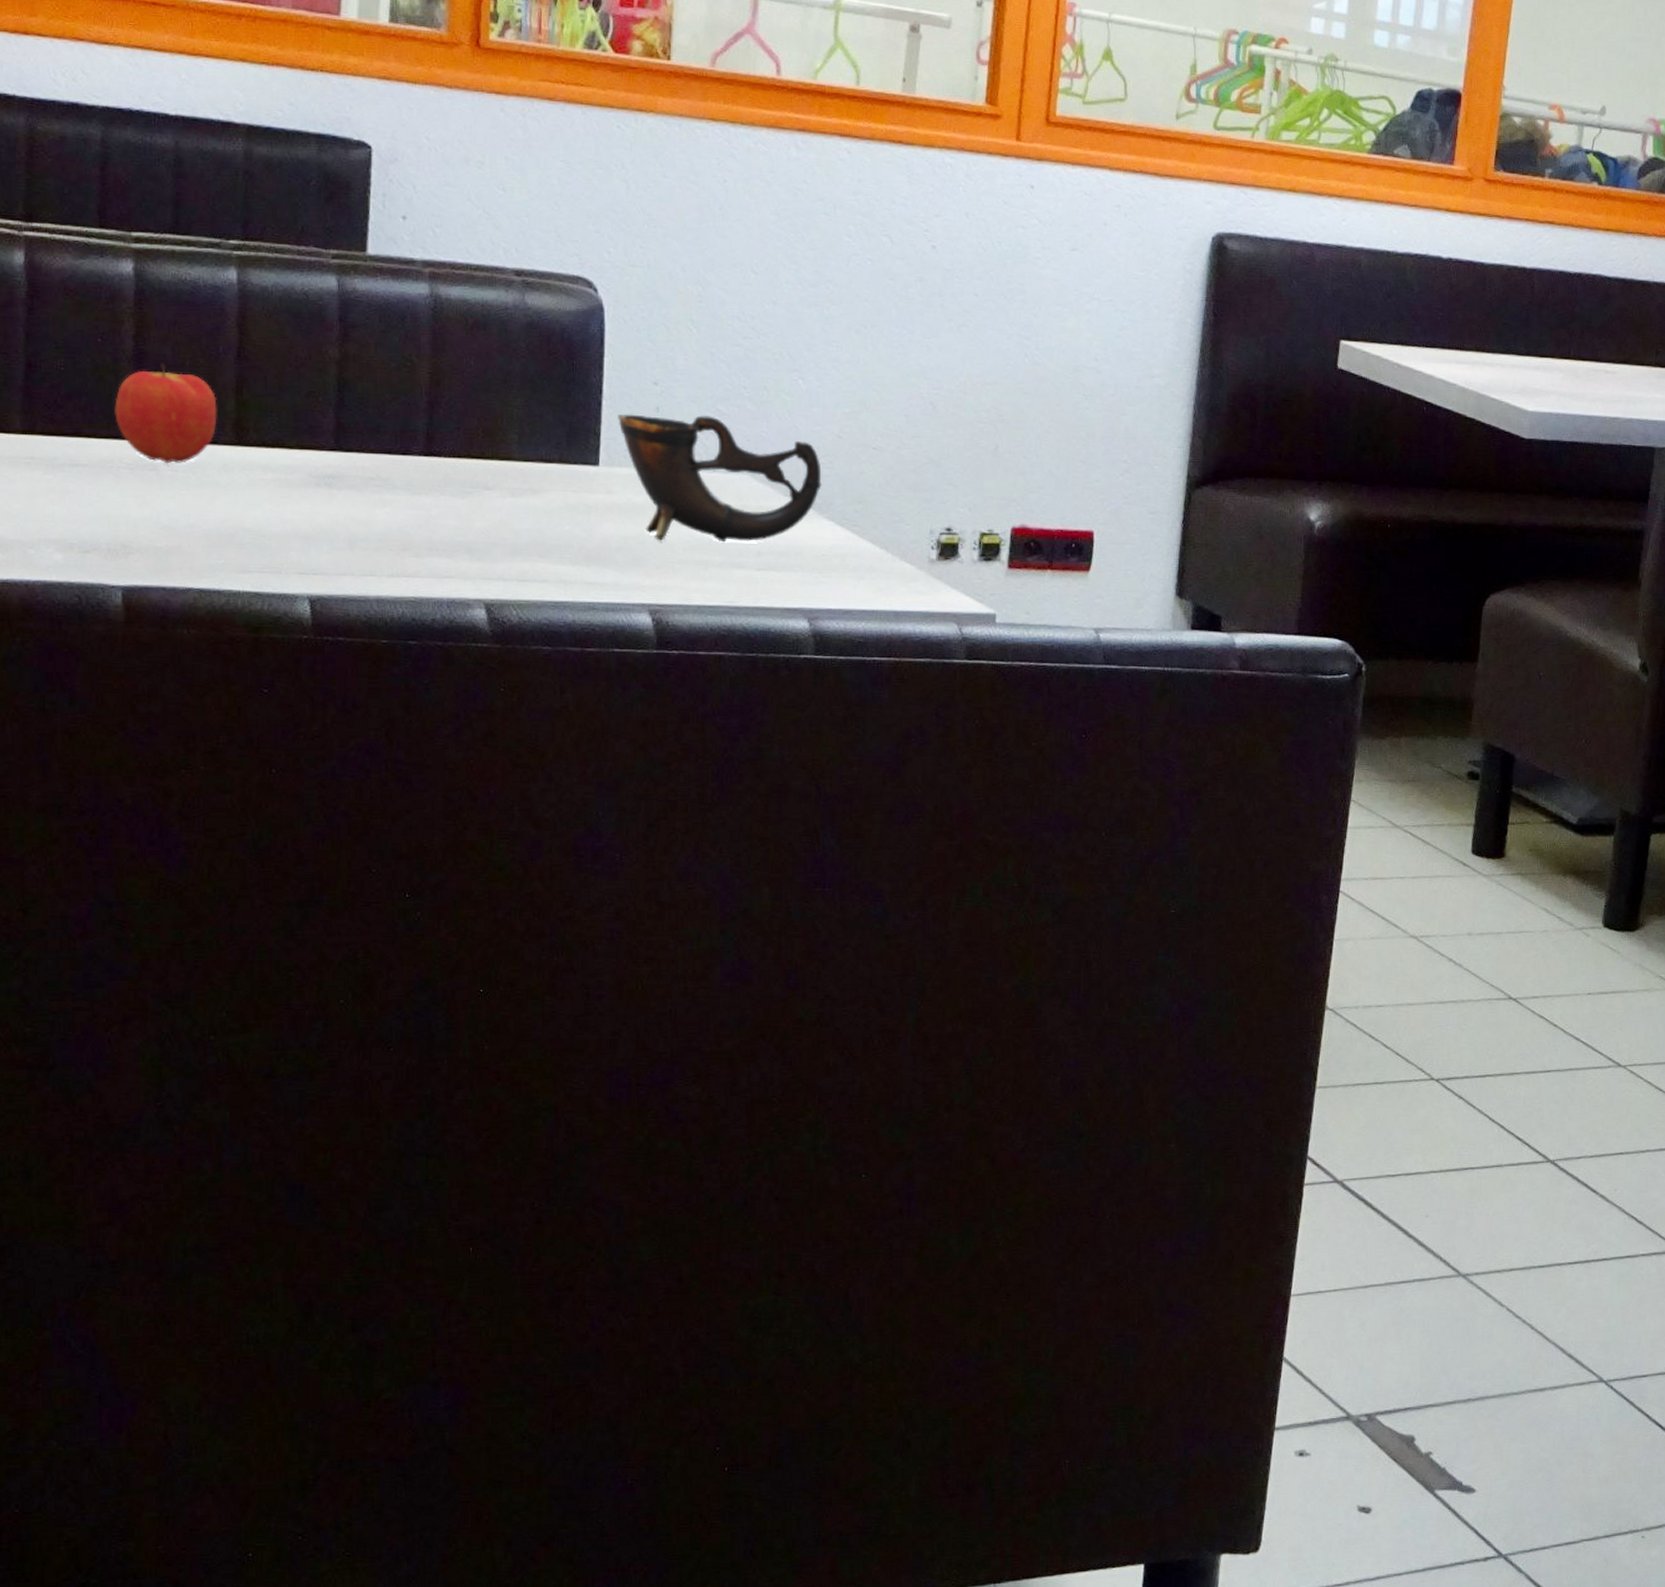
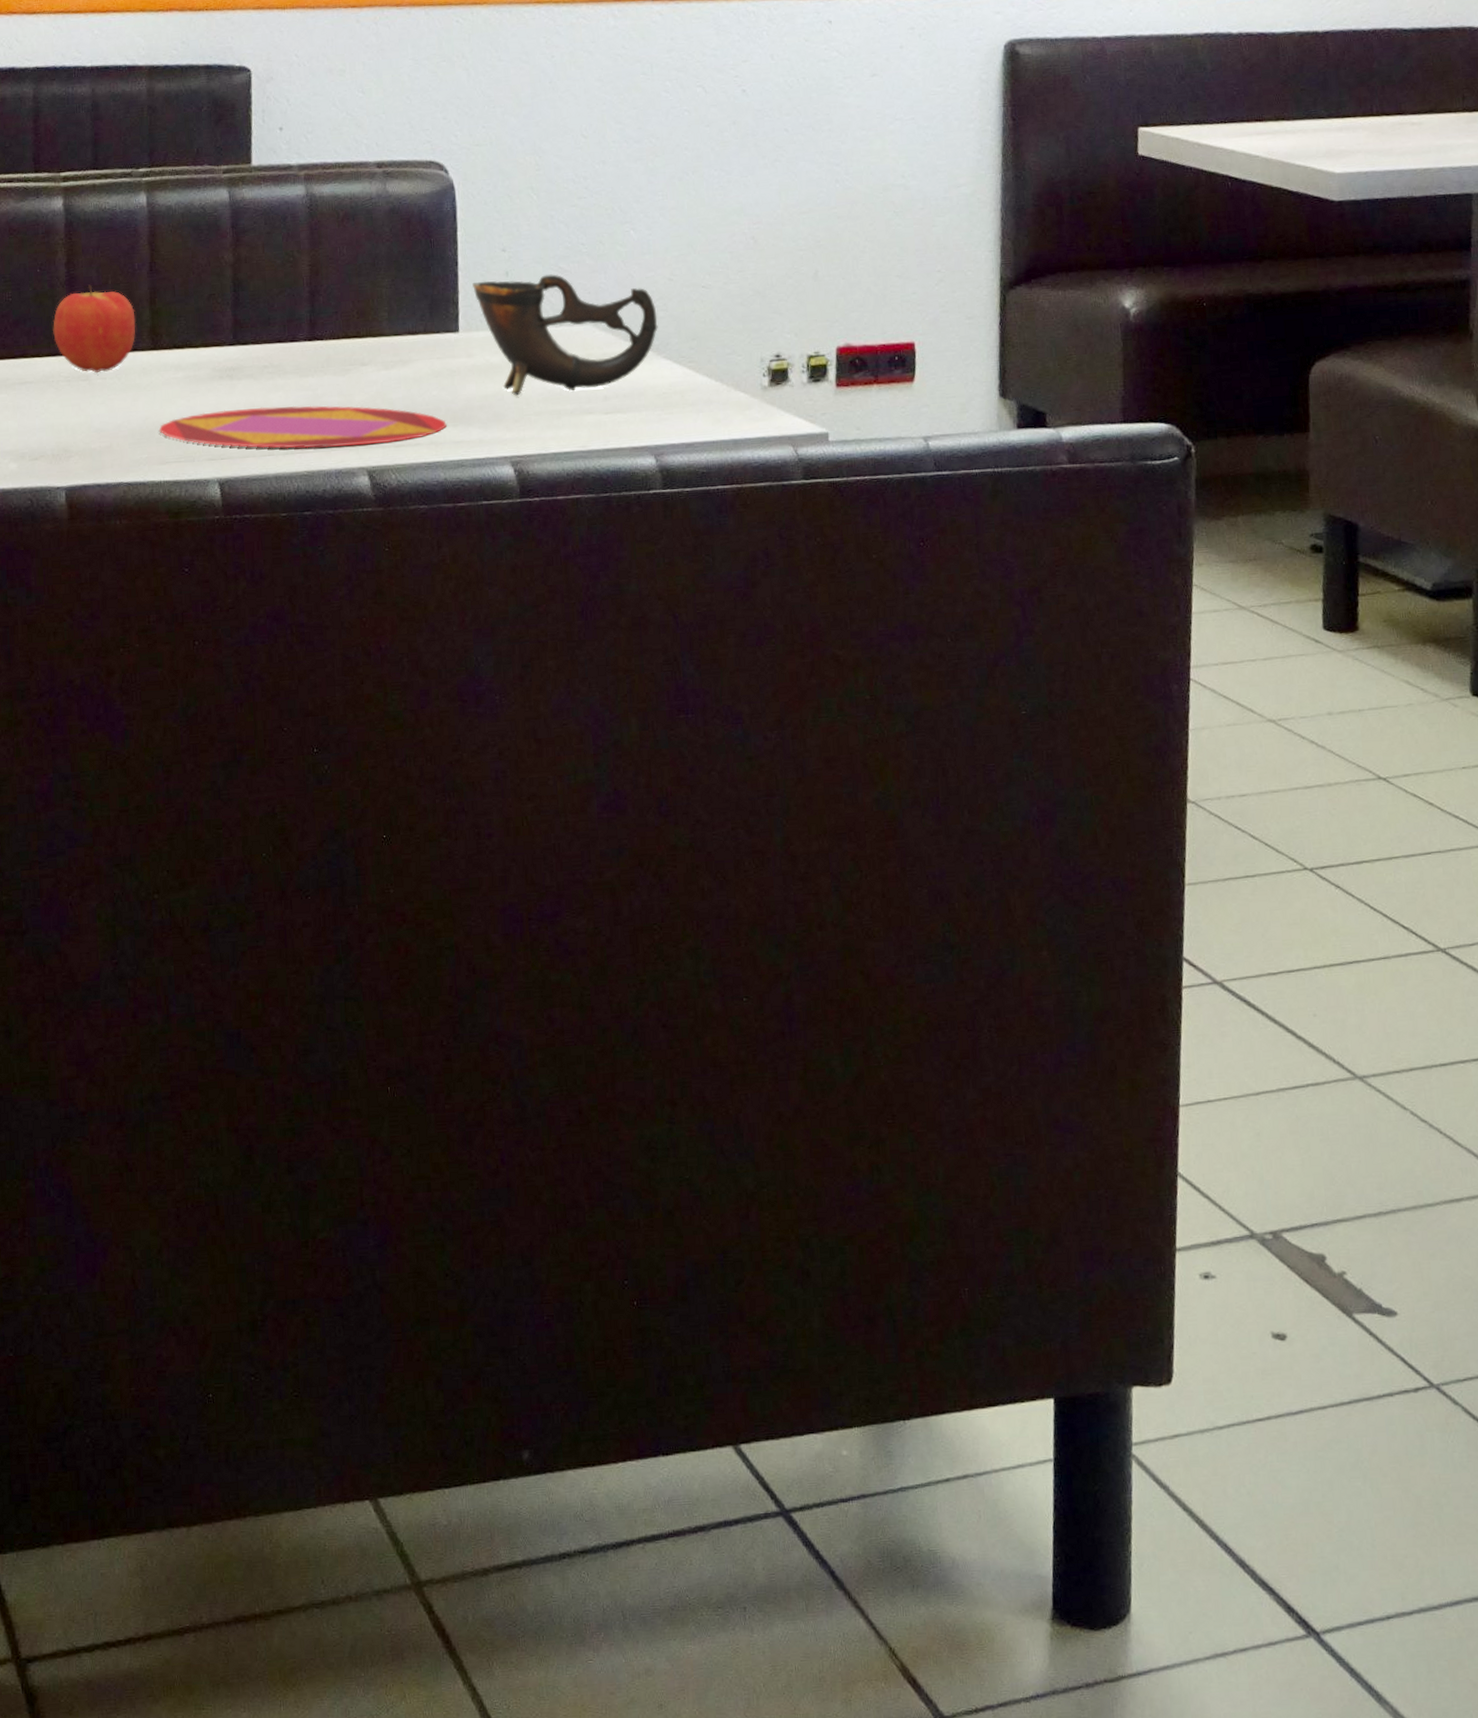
plate: none [239,520,579,577] -> present [158,405,447,449]

